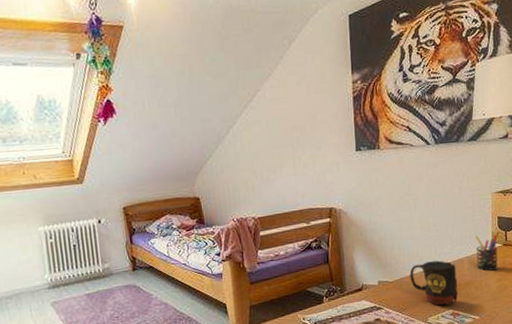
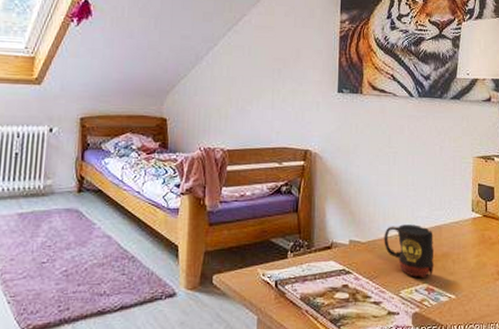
pen holder: present [475,234,498,271] -> none [454,201,477,244]

